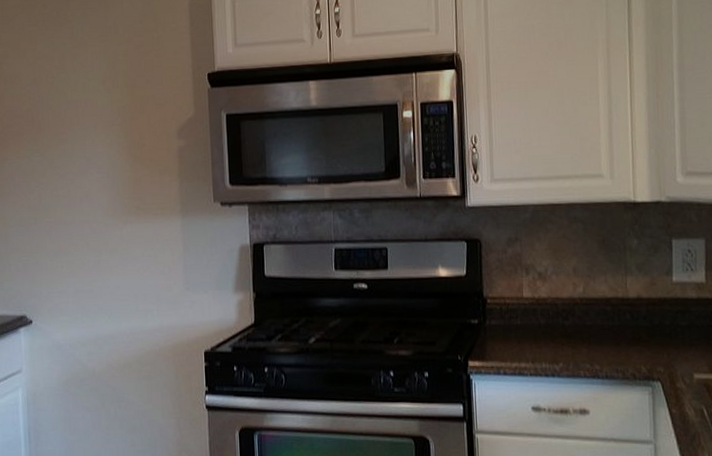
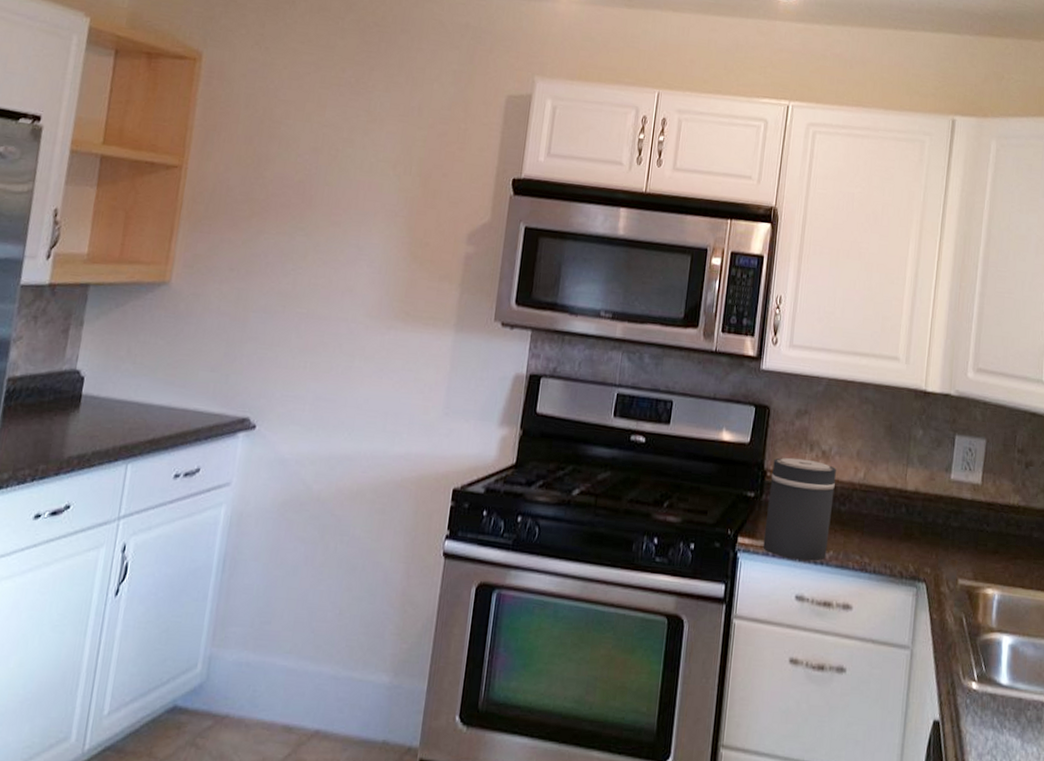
cylinder: none [491,282,557,375] -> present [763,457,836,562]

